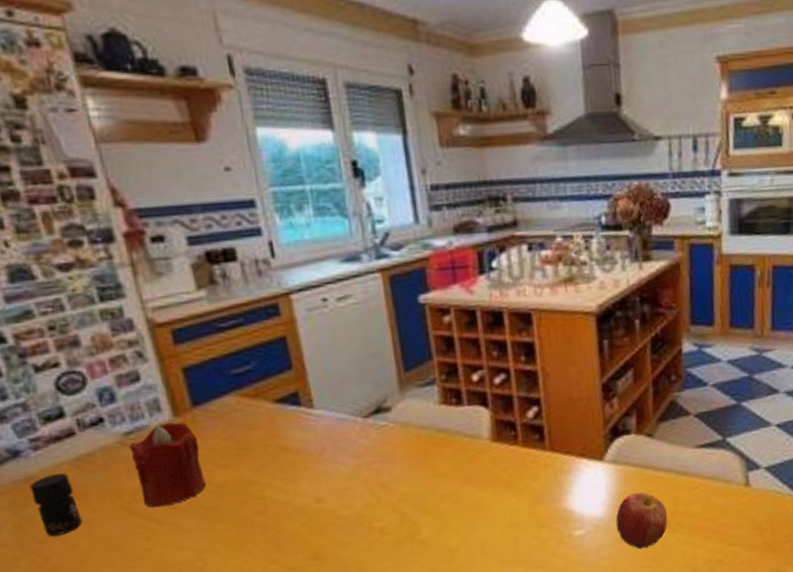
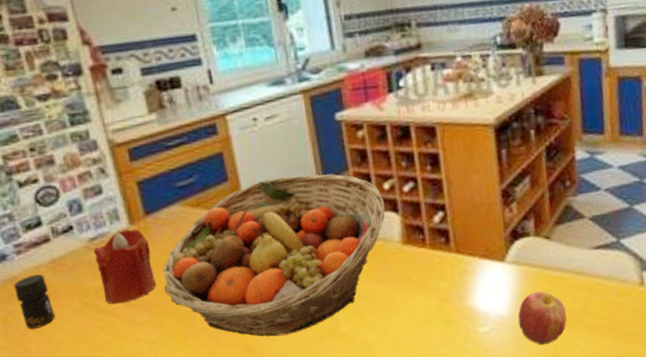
fruit basket: none [213,363,474,543] -> present [162,174,386,337]

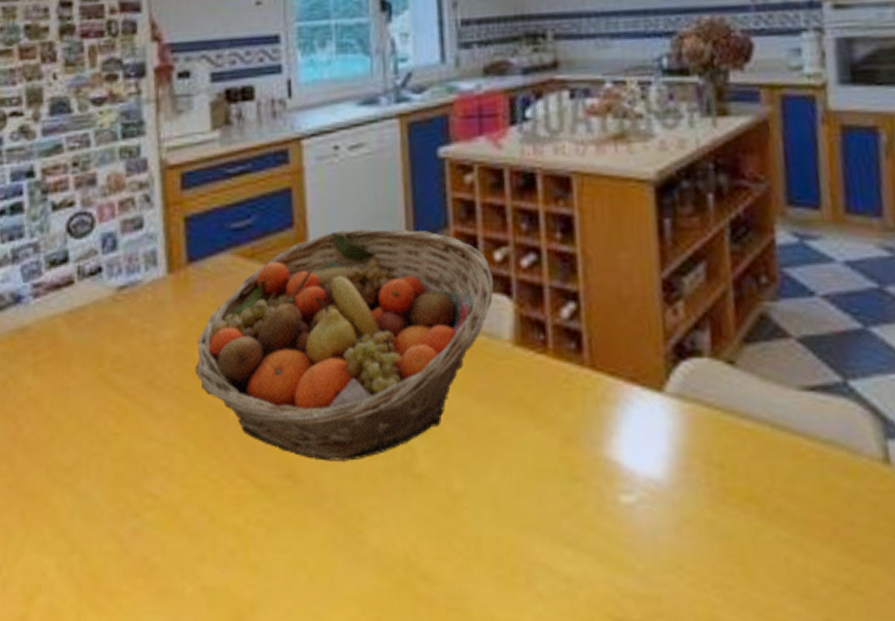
jar: present [14,274,55,329] -> none [22,327,61,400]
candle: present [93,229,156,305] -> none [120,280,187,382]
apple: present [518,291,567,346] -> none [681,448,761,542]

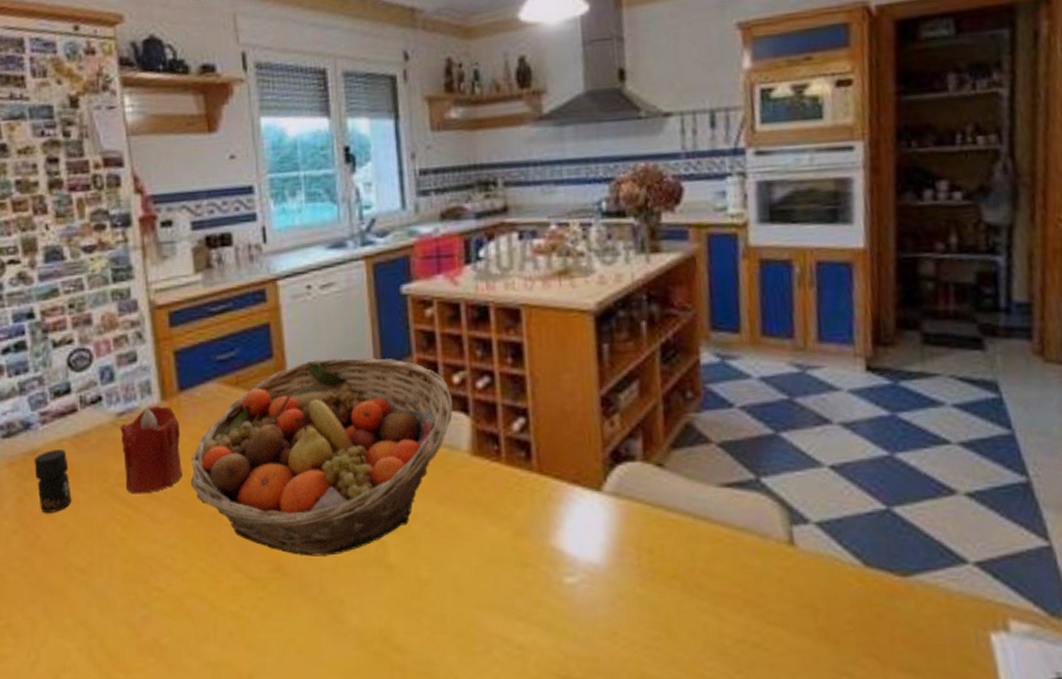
jar: none [22,327,61,400] -> present [34,450,72,512]
candle: none [120,280,187,382] -> present [120,406,182,494]

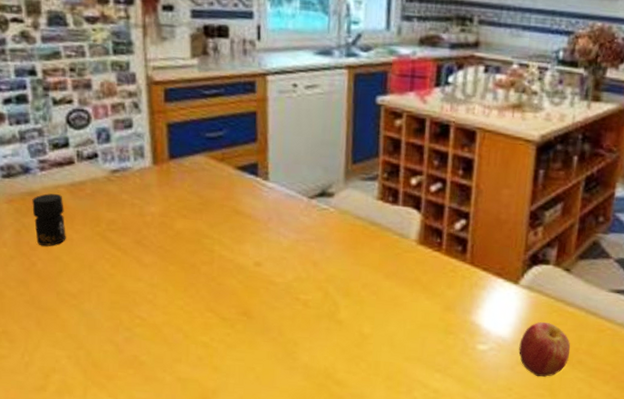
candle: present [120,406,182,494] -> none [113,168,169,241]
fruit basket: present [190,358,453,556] -> none [174,149,409,308]
apple: none [616,536,684,613] -> present [519,321,571,377]

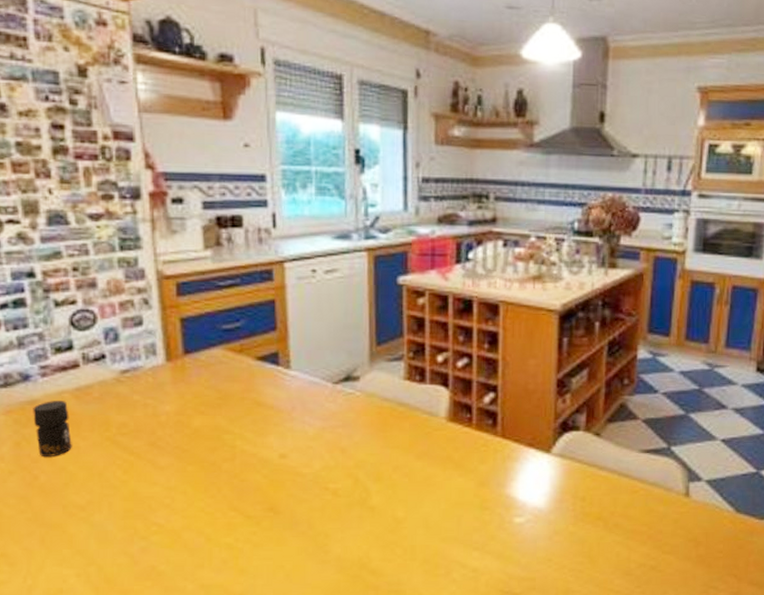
apple: present [519,321,571,377] -> none [555,488,606,545]

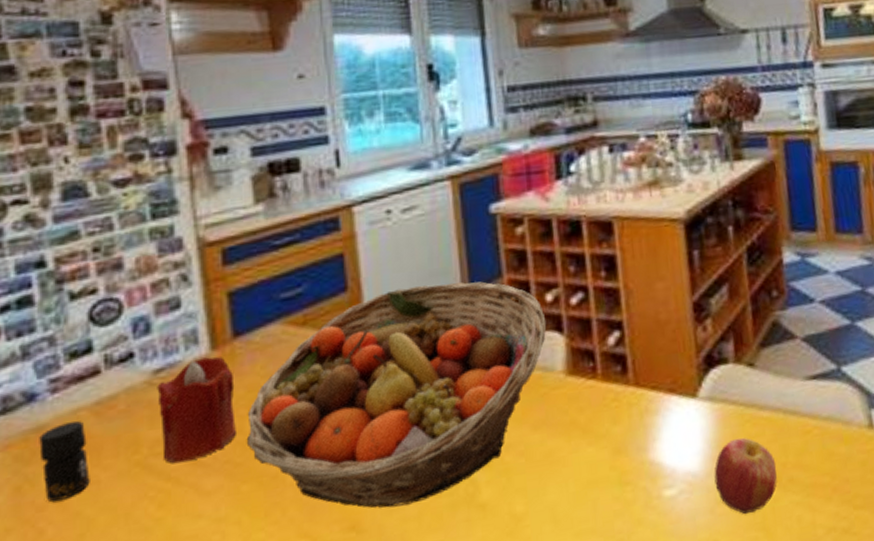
candle: none [123,366,184,443] -> present [157,357,236,464]
fruit basket: none [192,335,436,499] -> present [246,281,547,508]
apple: none [555,488,606,545] -> present [714,438,777,515]

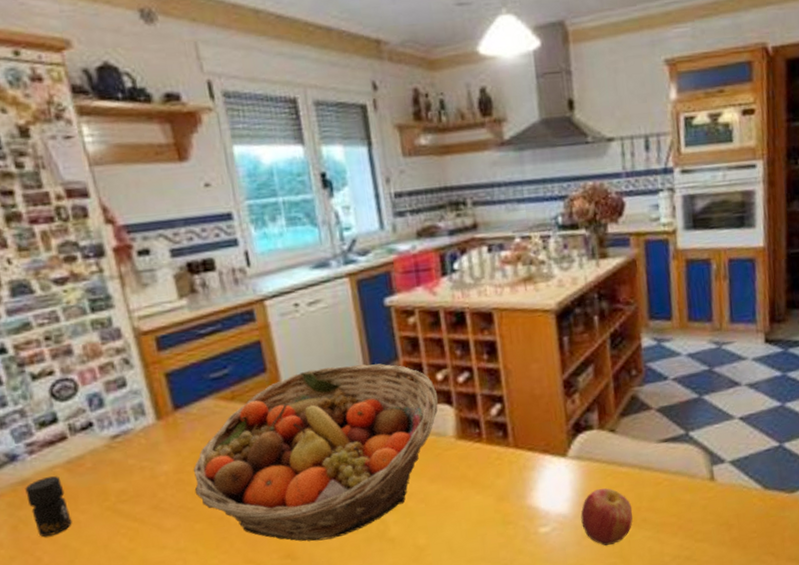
candle: present [157,357,236,464] -> none [115,425,186,509]

